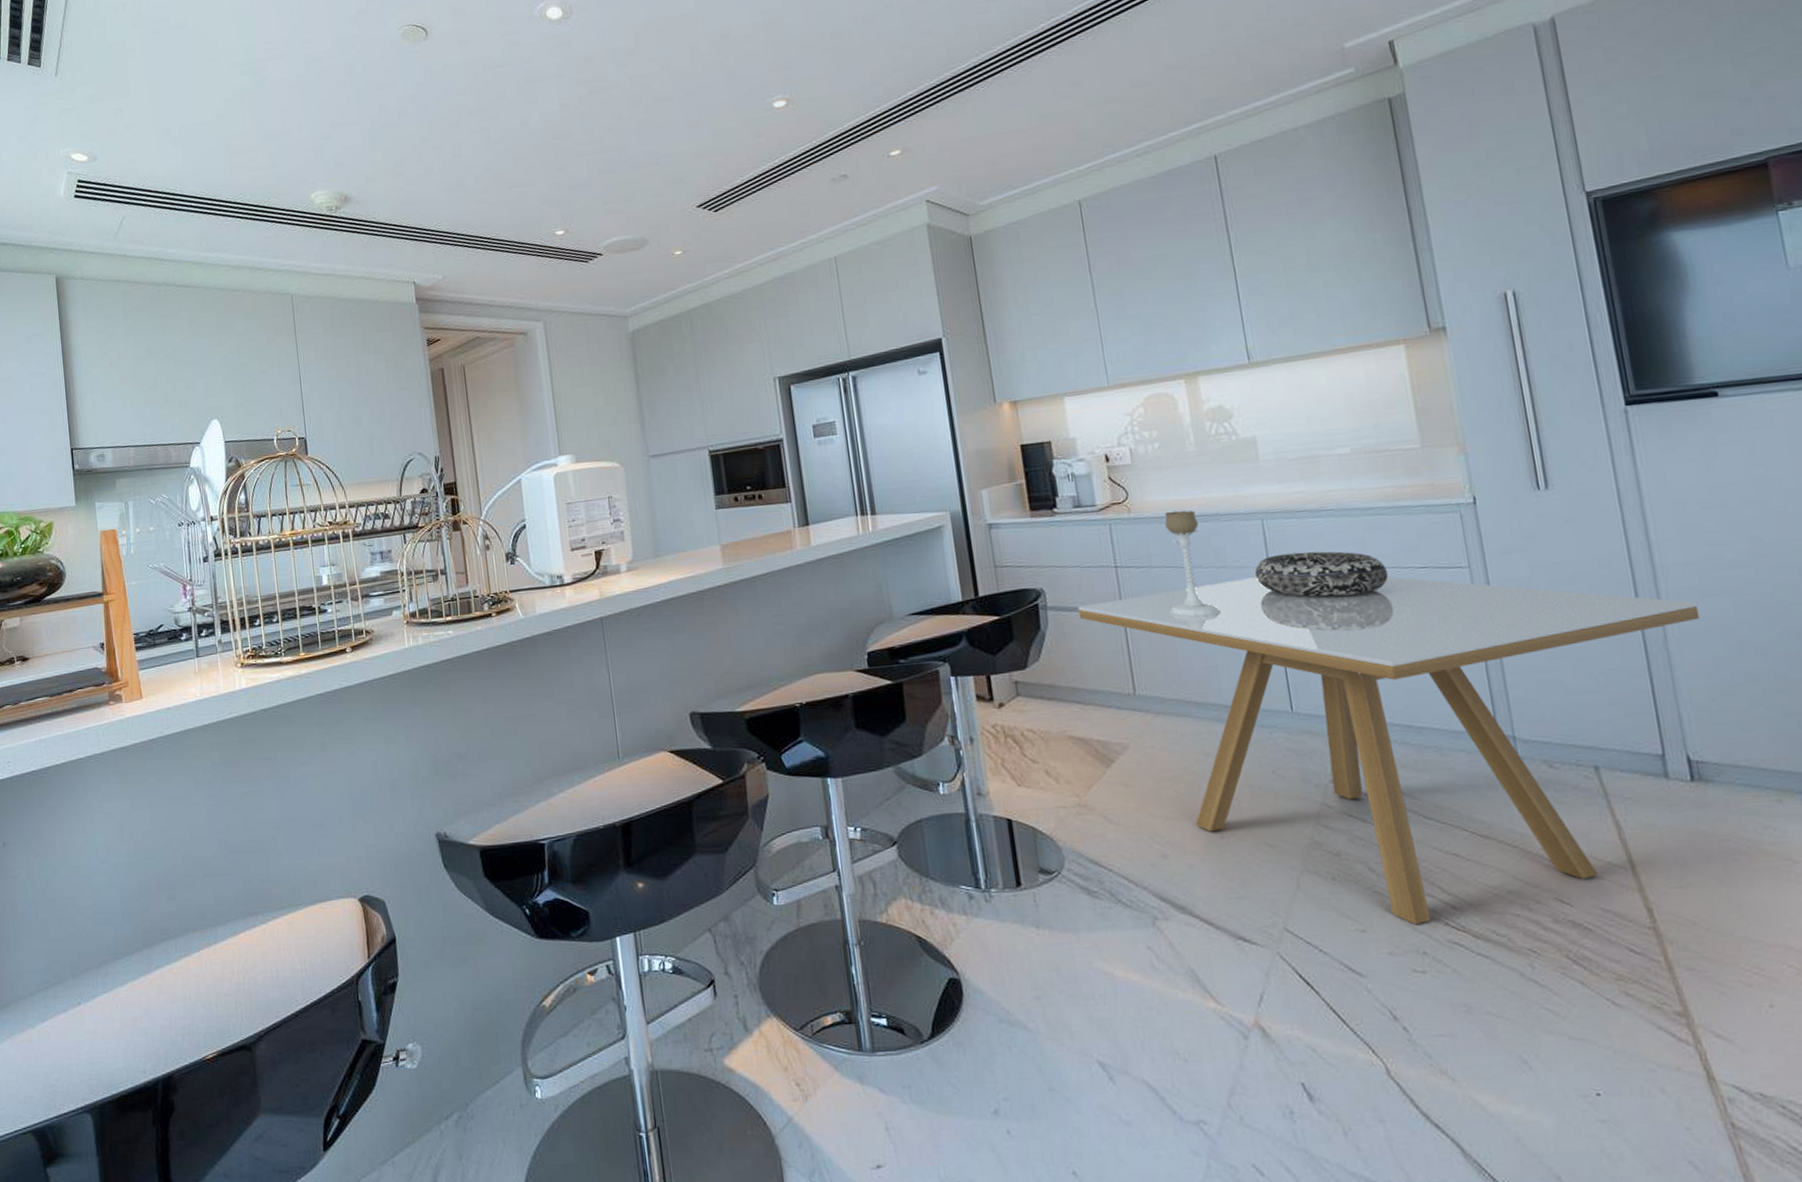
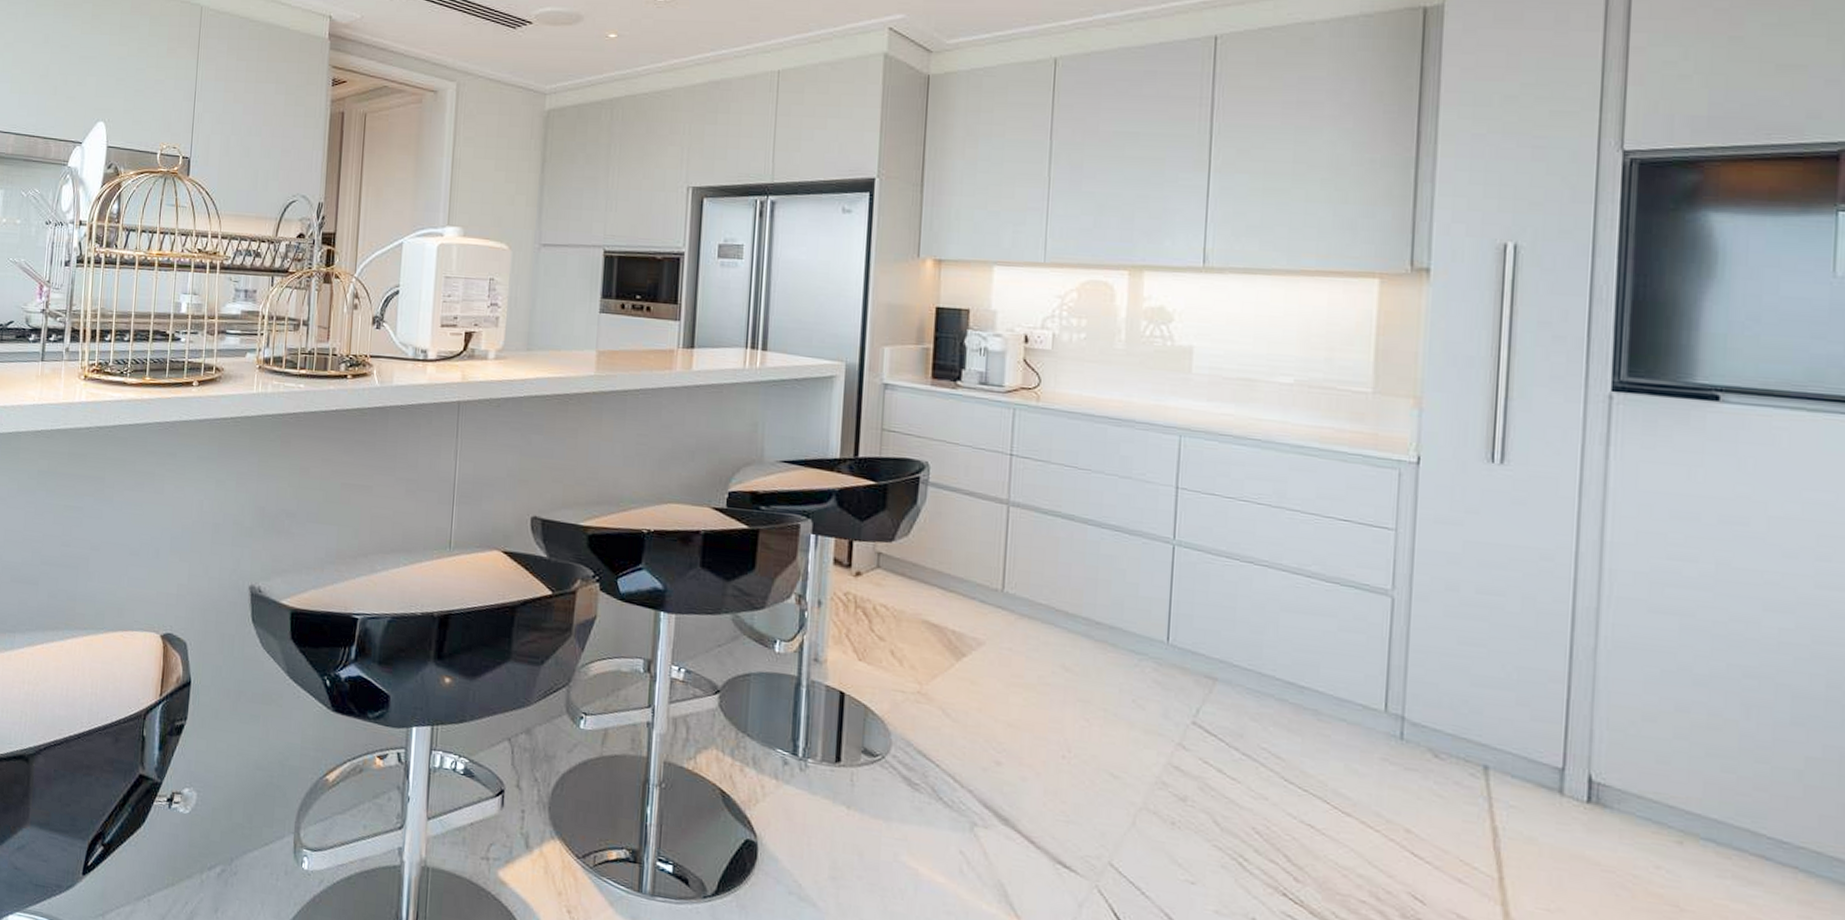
dining table: present [1078,576,1700,925] -> none [960,488,1641,889]
candle holder: present [1165,510,1222,617] -> none [1058,407,1115,526]
decorative bowl: present [1254,551,1389,597] -> none [1159,475,1306,536]

